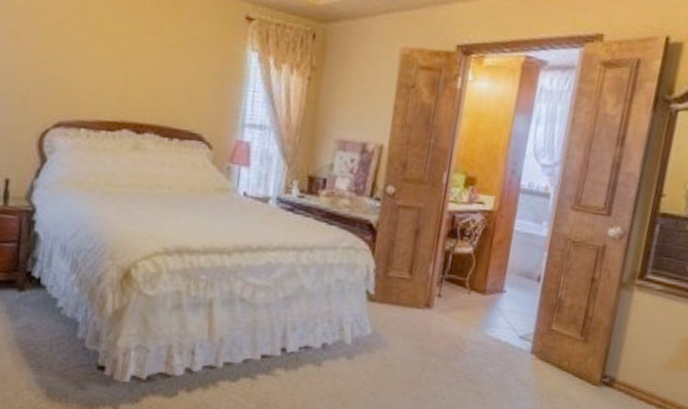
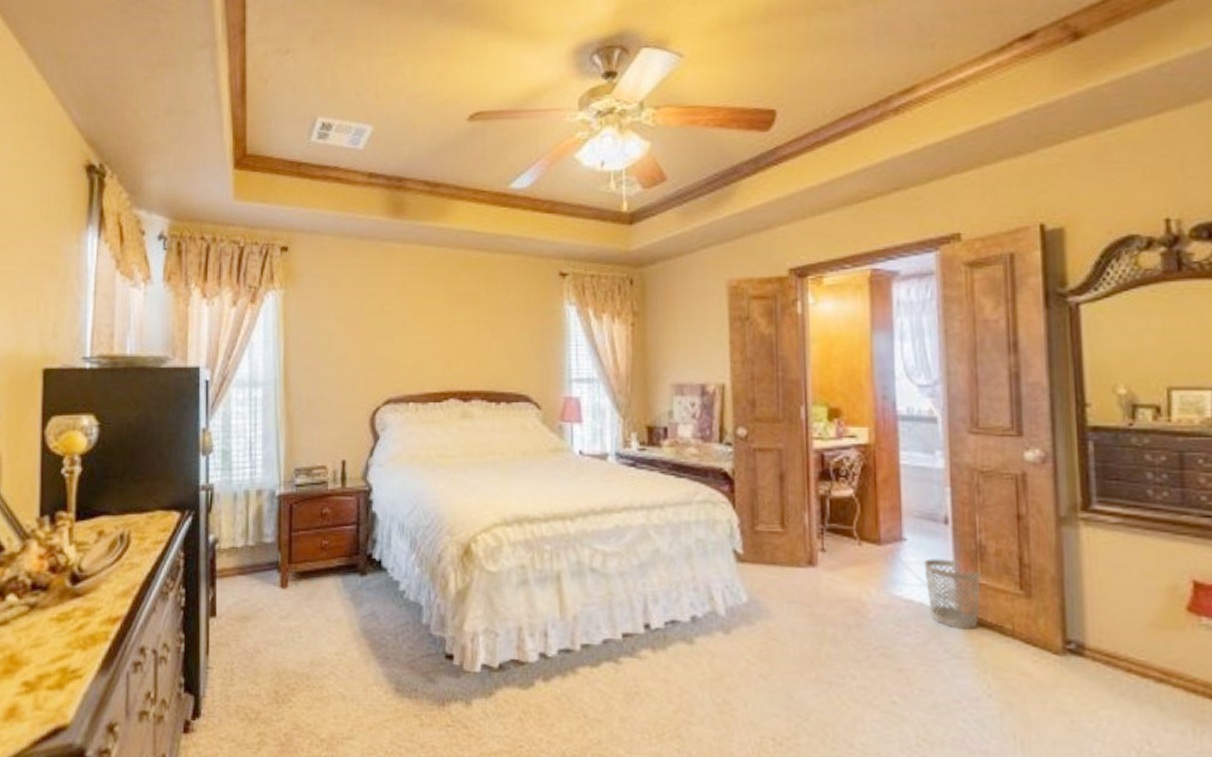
wastebasket: none [511,308,556,364] -> present [924,559,981,630]

